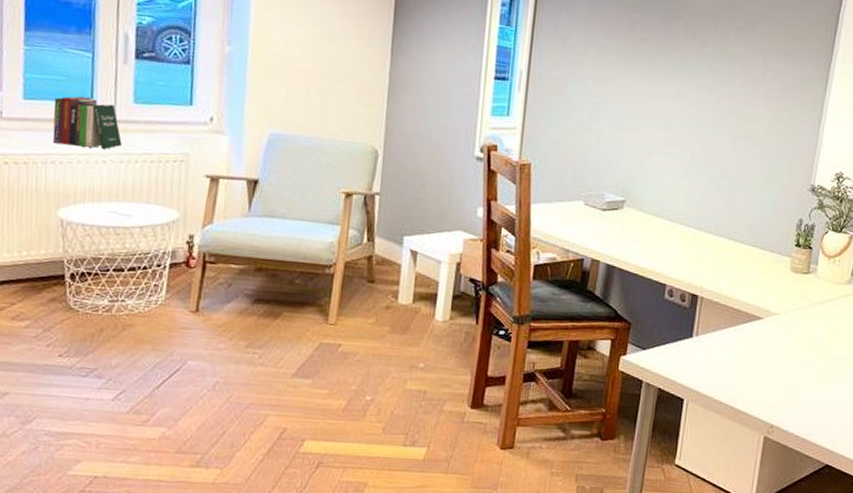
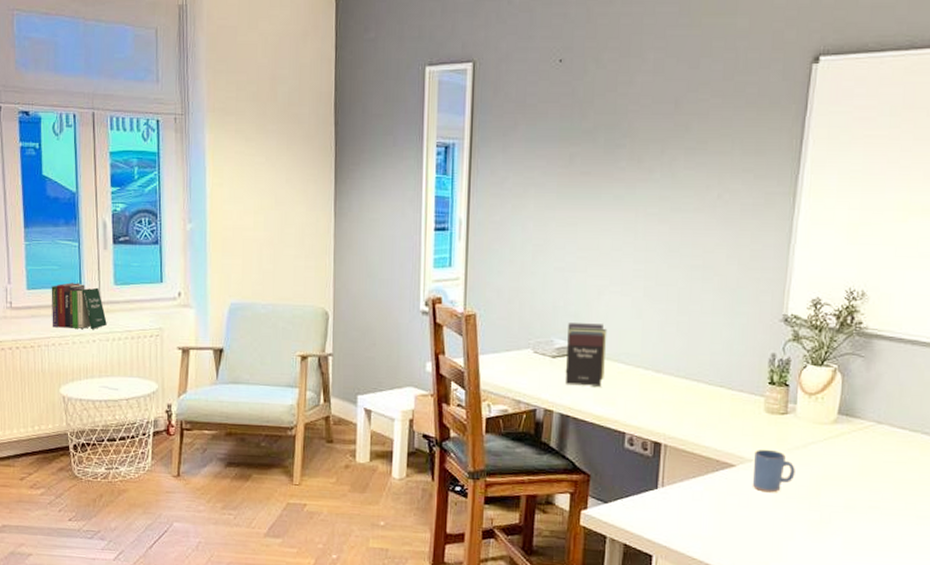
books: none [612,179,656,240] -> present [564,323,607,387]
mug: none [775,304,813,343] -> present [752,449,795,492]

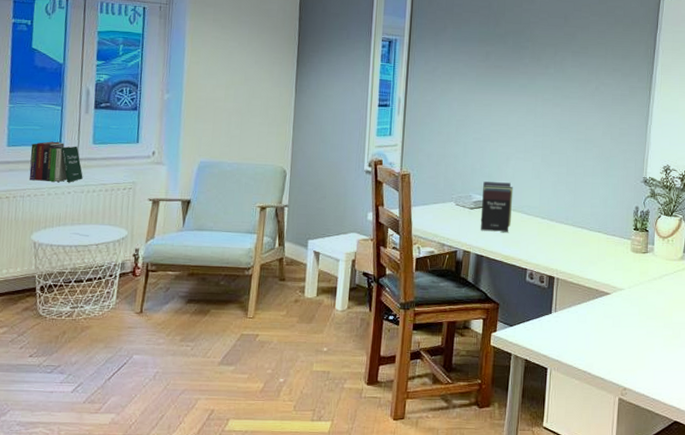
mug: present [752,449,795,492] -> none [622,280,654,314]

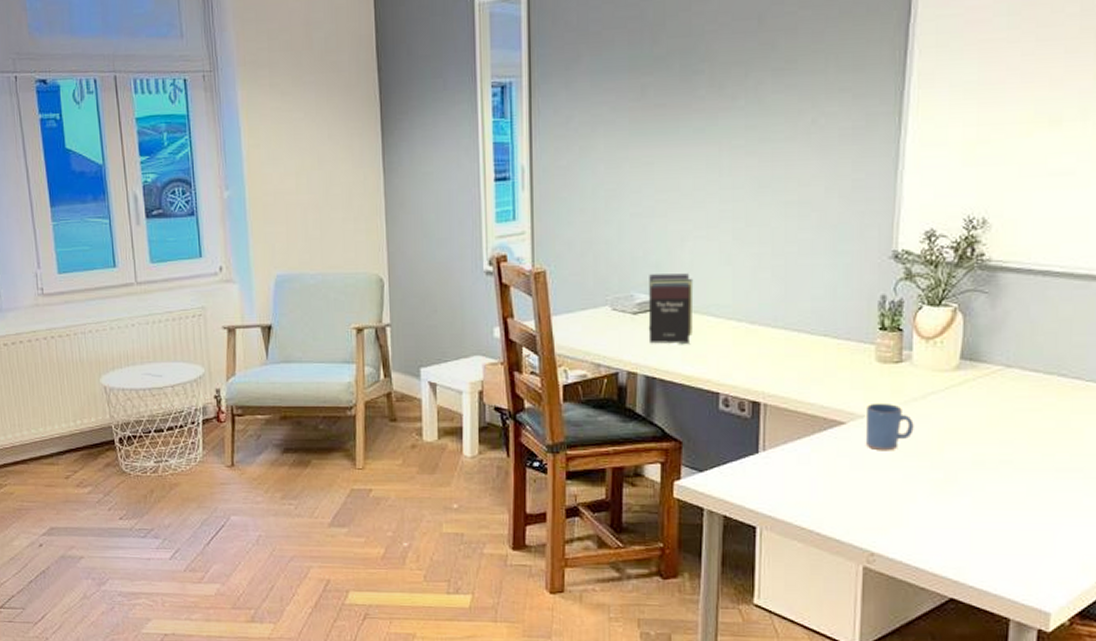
books: present [29,141,83,182] -> none [83,263,145,313]
mug: none [622,280,654,314] -> present [865,402,914,450]

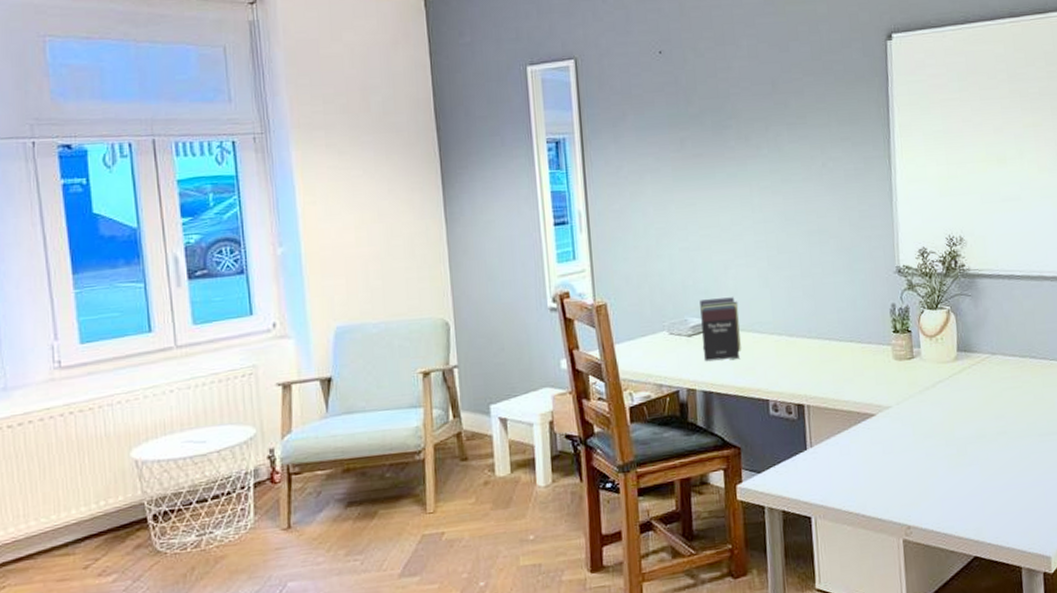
mug: present [865,402,914,450] -> none [889,393,929,435]

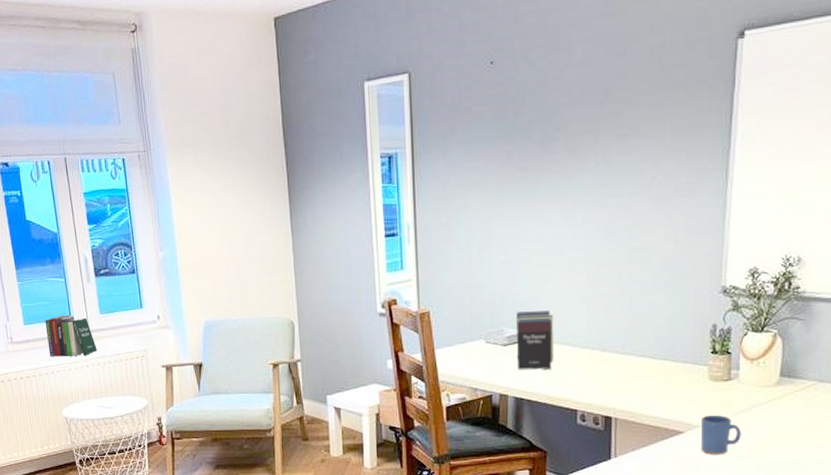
books: none [112,328,187,383] -> present [45,315,97,357]
mug: none [889,393,929,435] -> present [700,414,741,454]

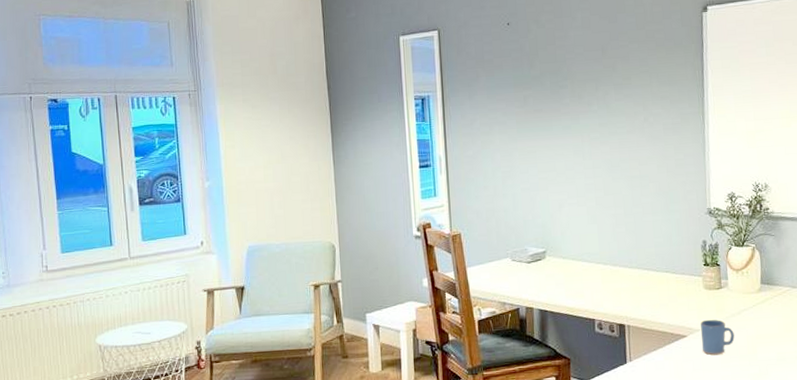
books: present [45,315,97,357] -> none [84,242,137,284]
books: present [516,310,554,370] -> none [538,231,572,285]

